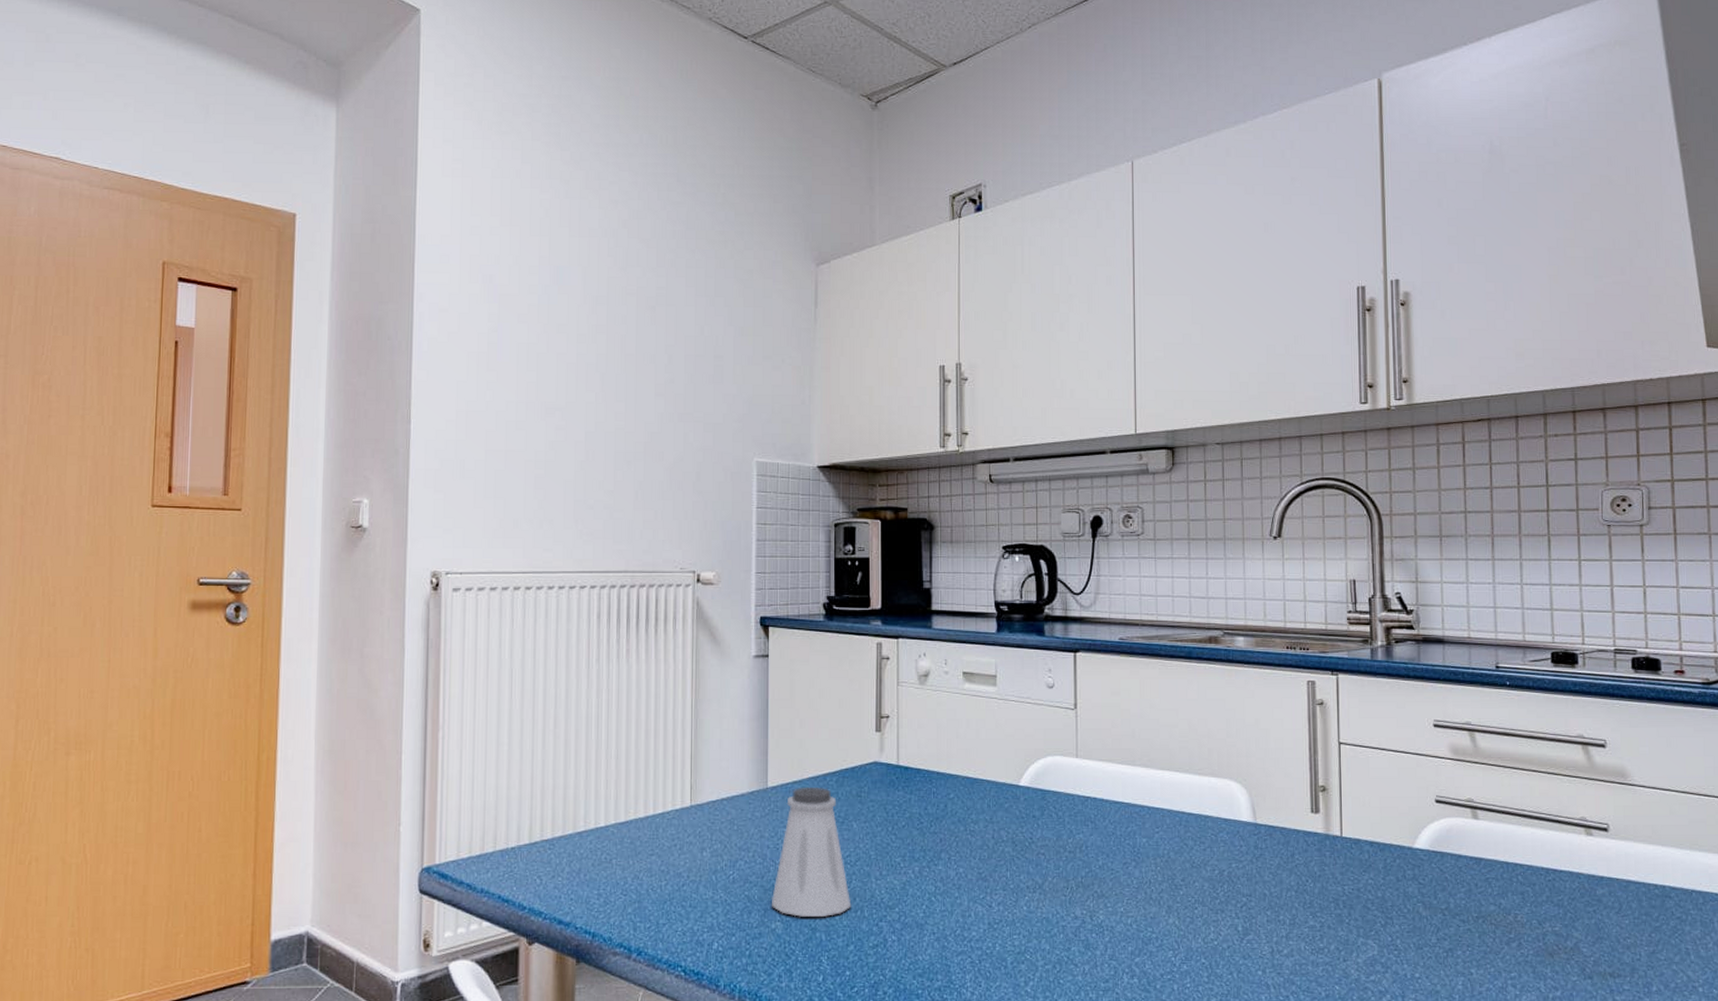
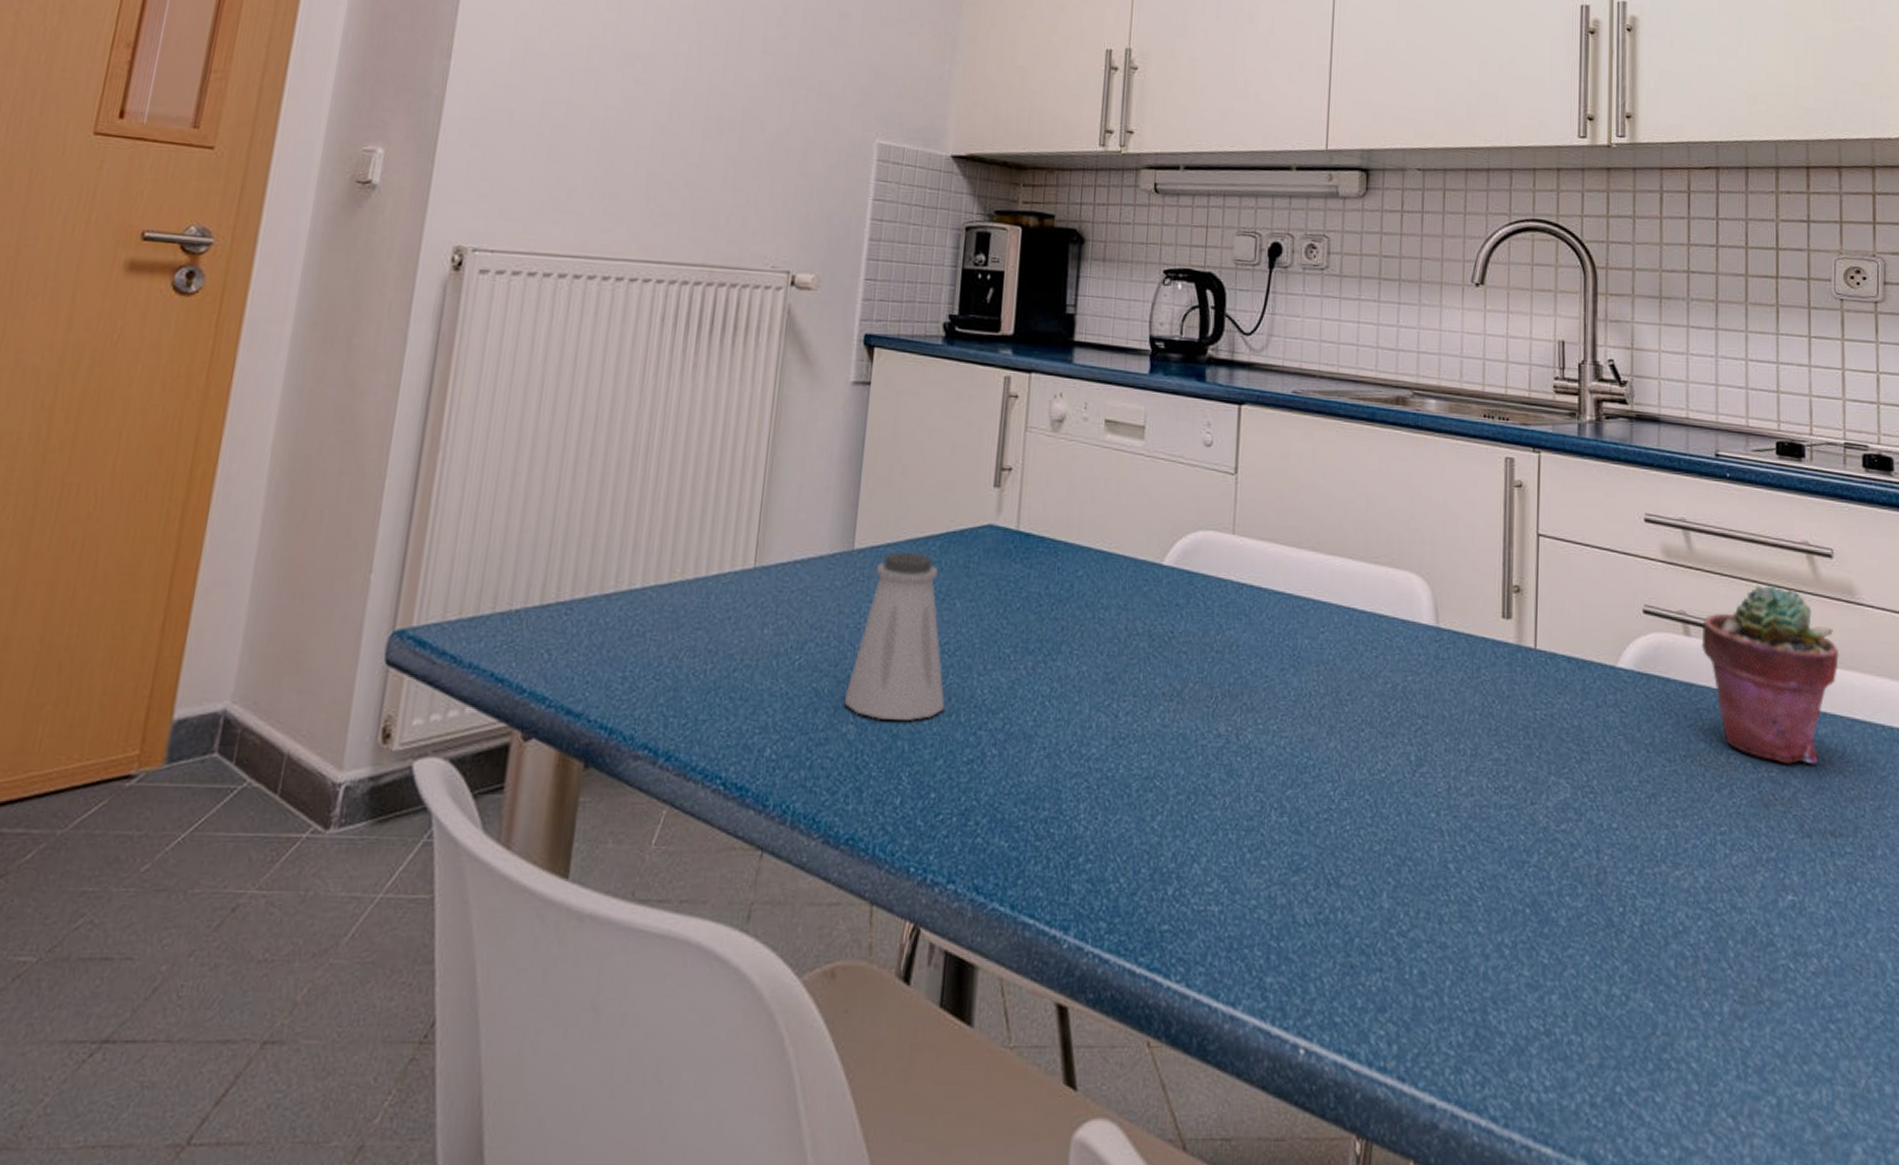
potted succulent: none [1488,773,1614,920] -> present [1701,585,1840,765]

